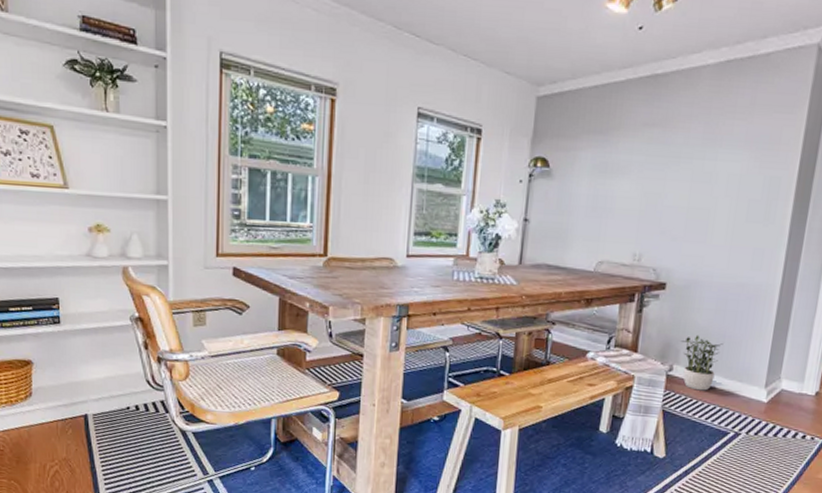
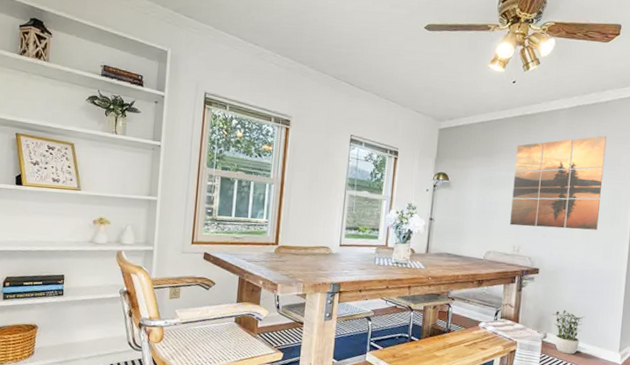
wall art: none [630,101,765,232] -> present [510,135,607,230]

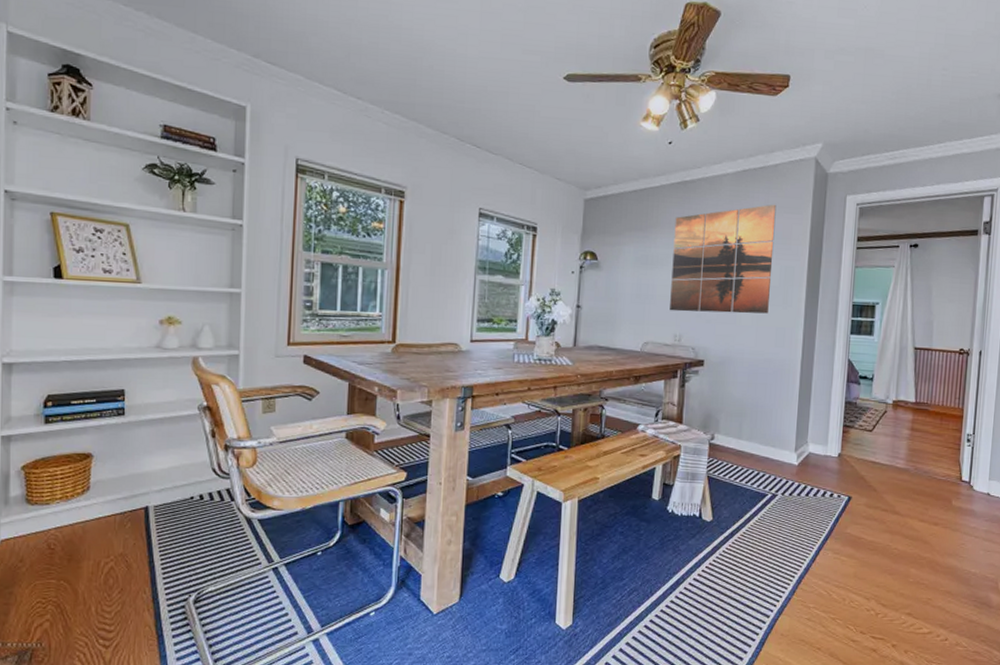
potted plant: present [551,309,585,355] -> none [719,406,757,457]

